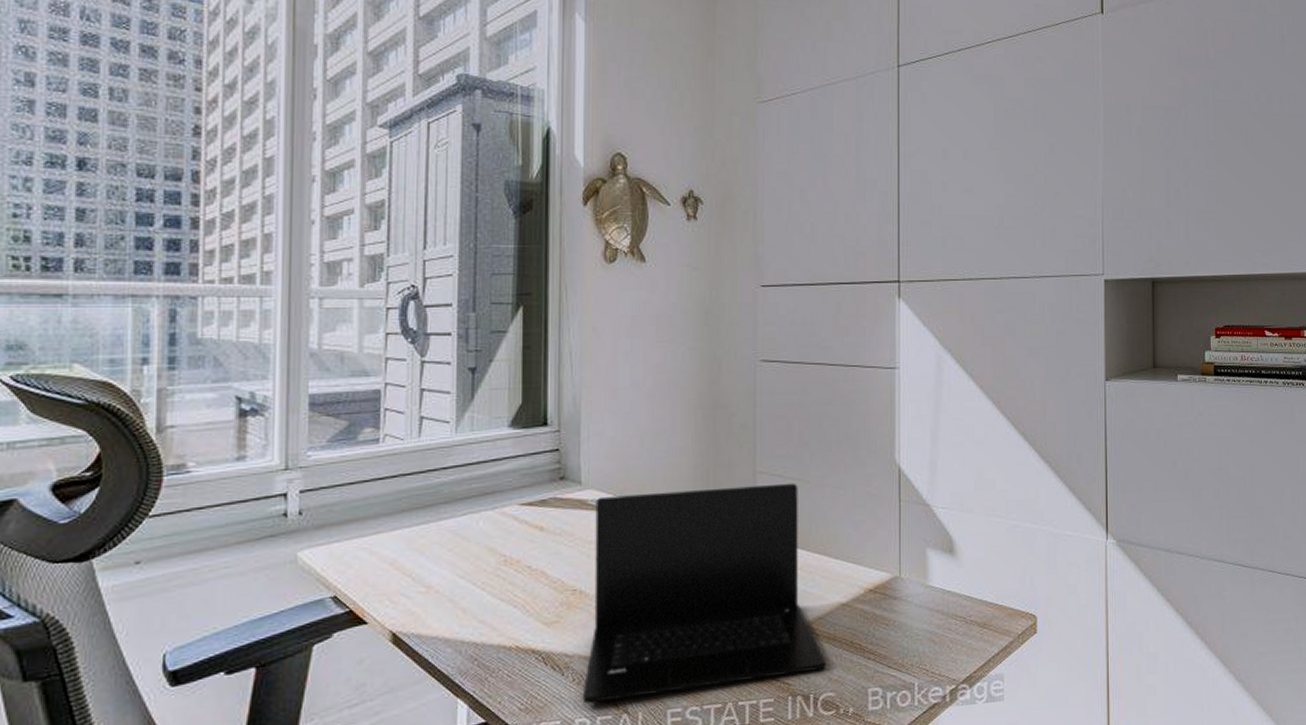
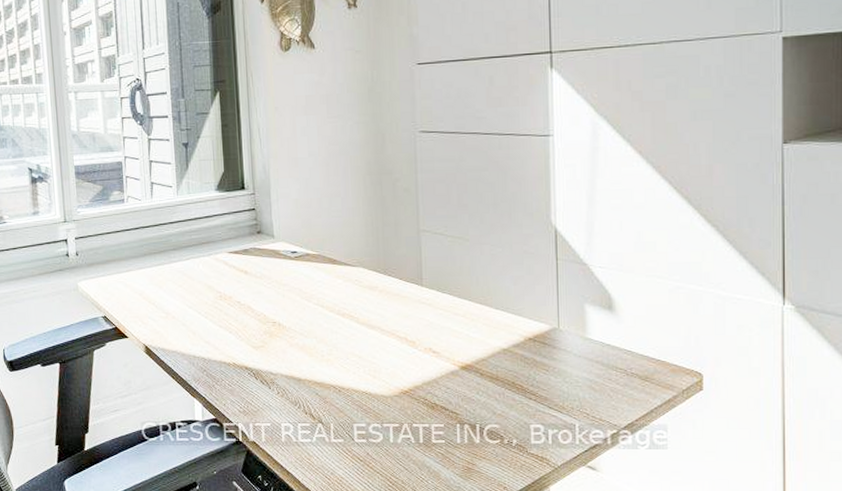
laptop: present [582,483,826,704] -> none [285,240,490,412]

